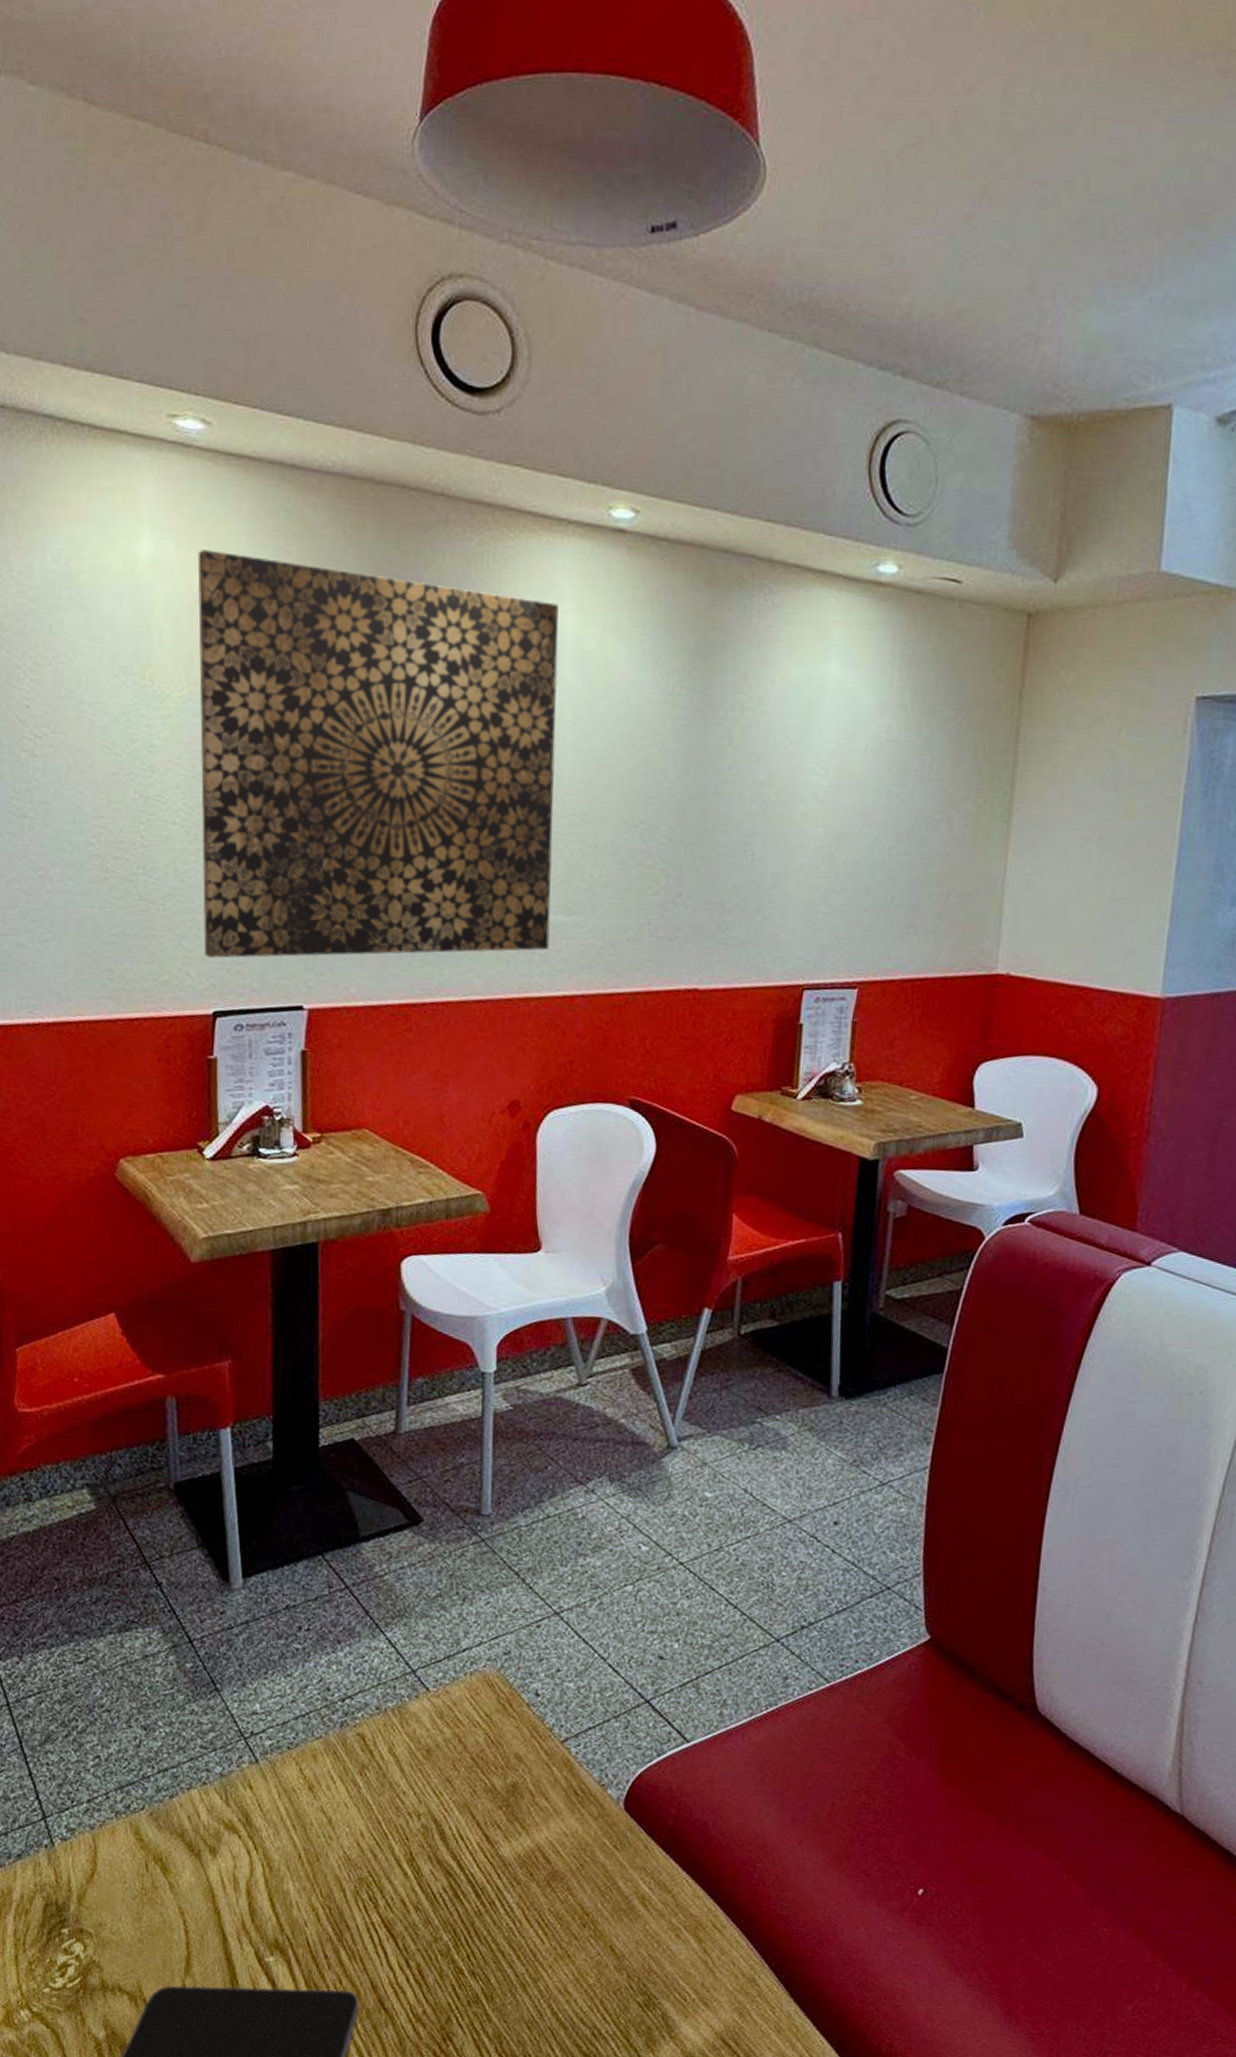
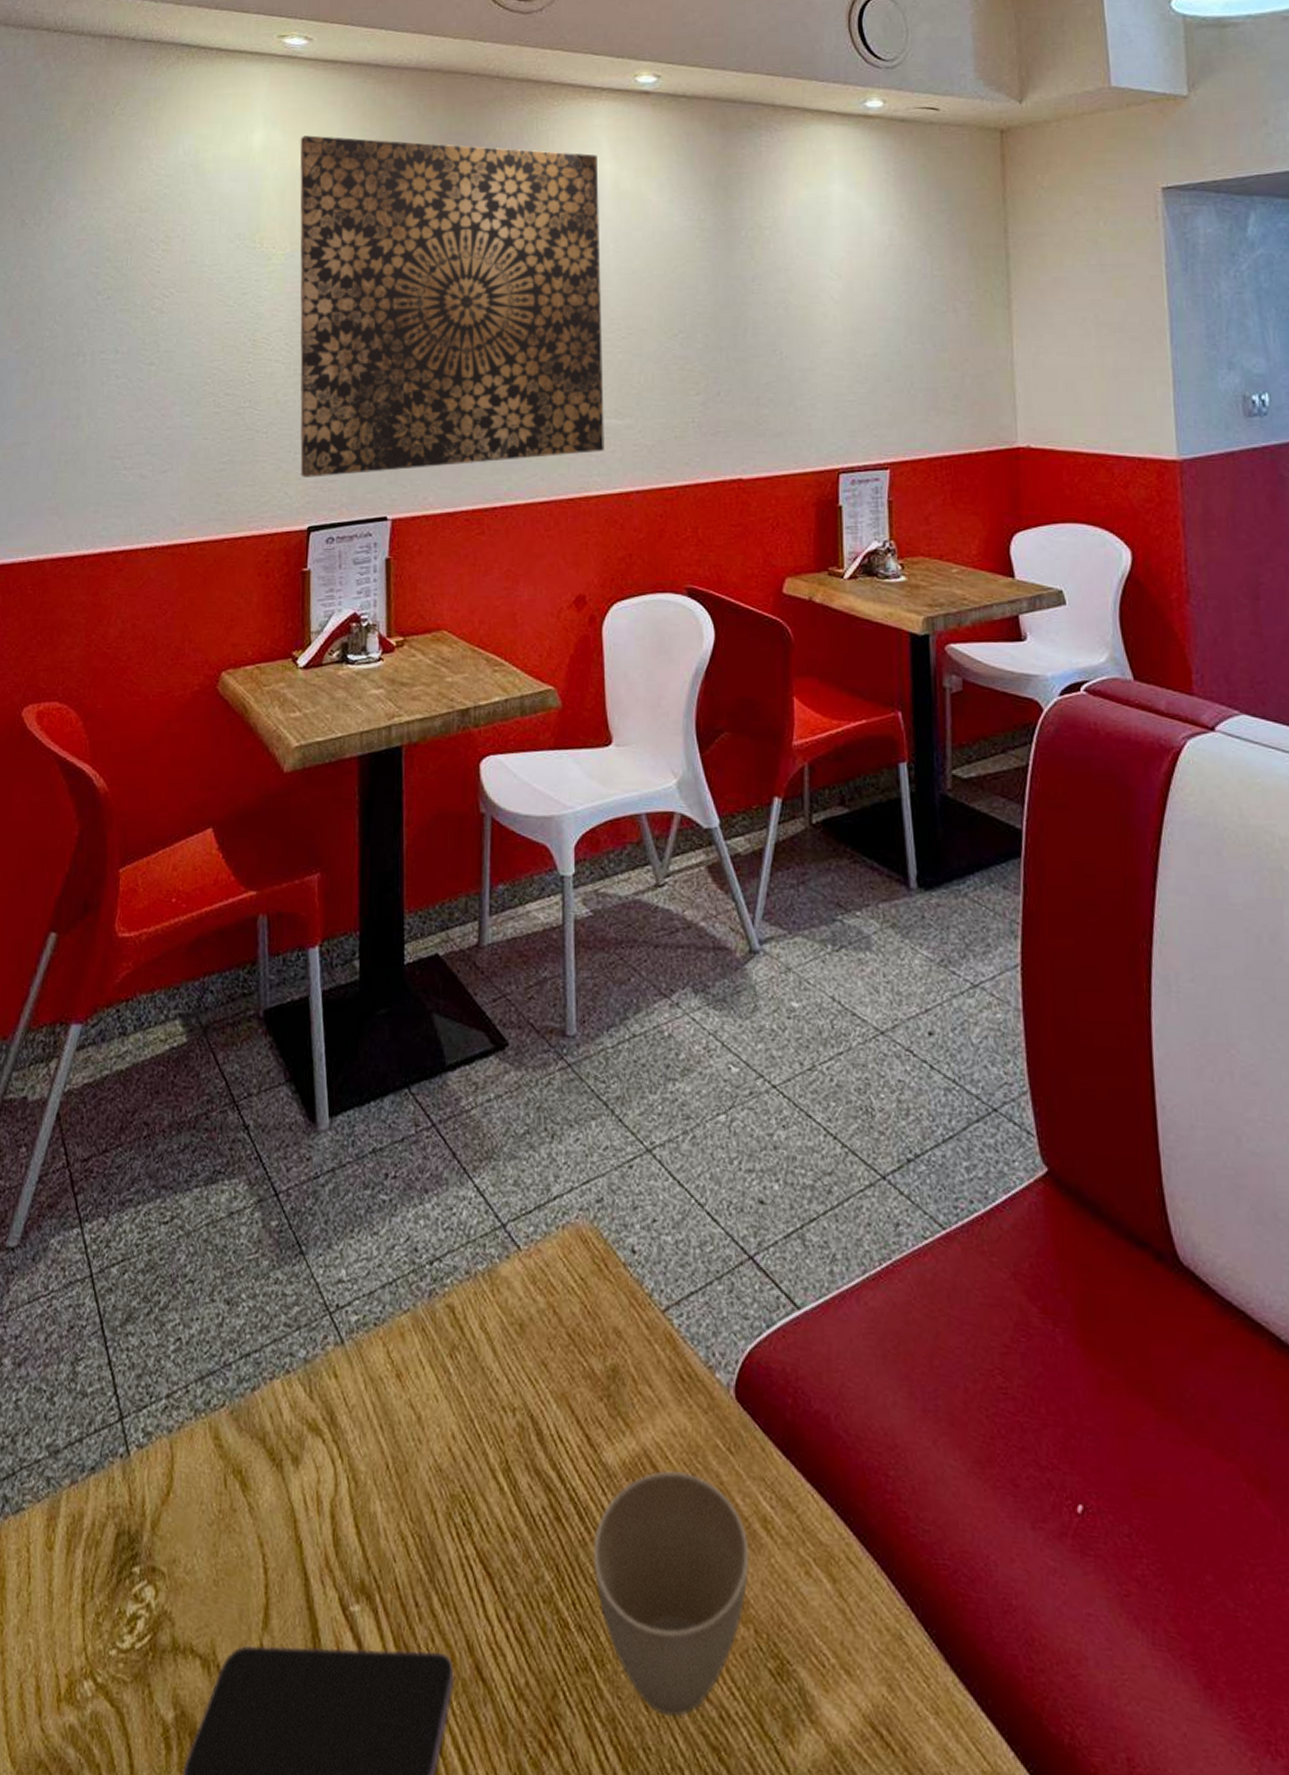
cup: none [487,1861,628,2035] -> present [593,1469,750,1718]

